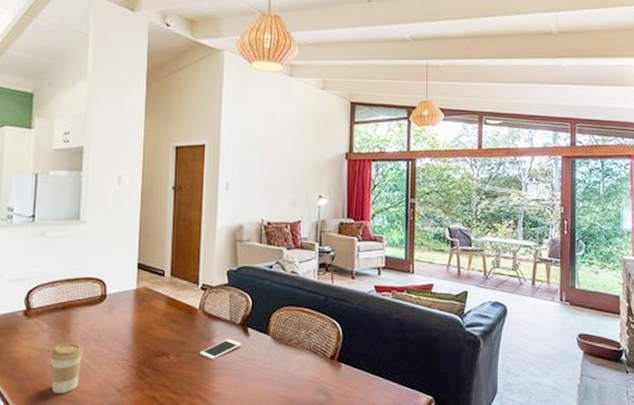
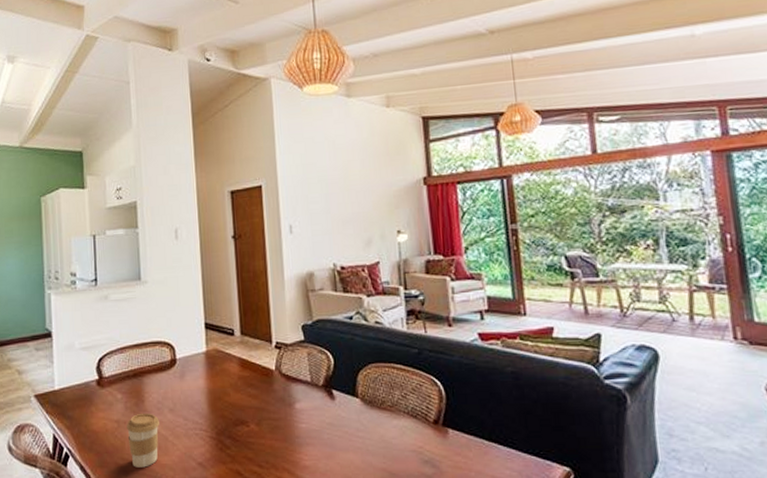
cell phone: present [199,338,242,360] -> none [281,402,328,428]

